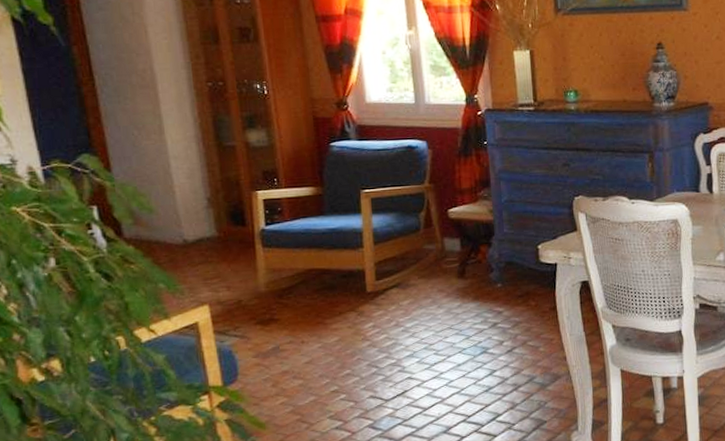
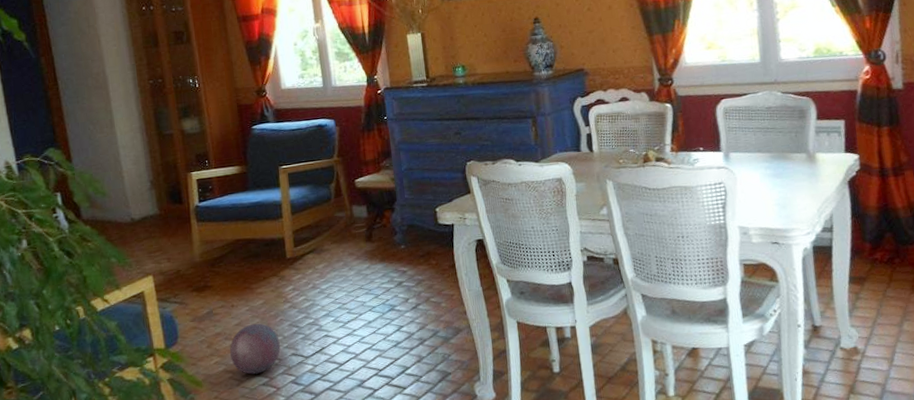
decorative ball: none [298,362,357,417] -> present [230,323,280,375]

